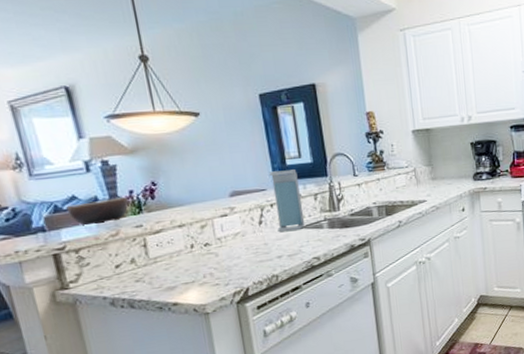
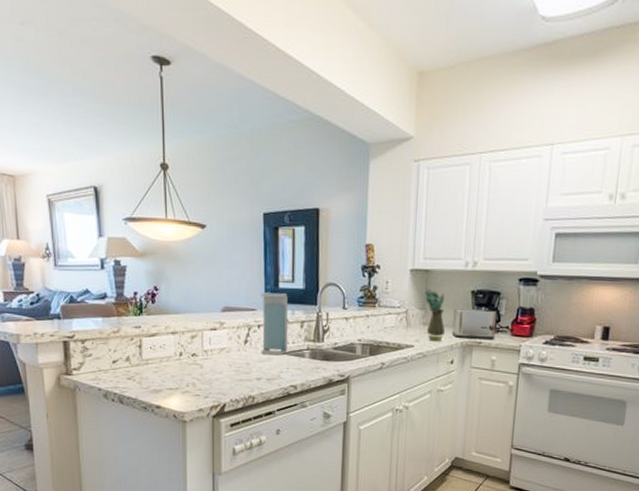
bowl: present [66,197,129,226] -> none [80,297,132,319]
vase: none [428,145,452,194] -> present [424,287,445,342]
toaster: none [457,157,498,188] -> present [452,308,499,341]

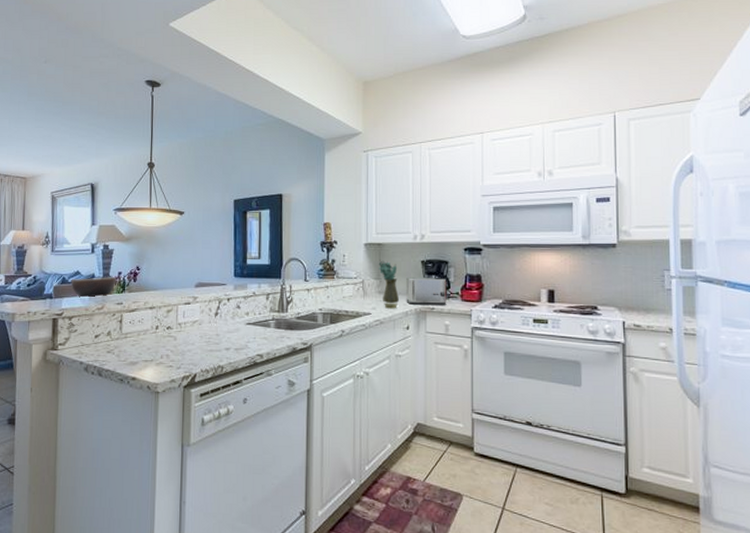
bowl: none [80,297,132,319] -> present [71,277,116,298]
soap dispenser: present [261,292,288,355] -> none [230,268,255,326]

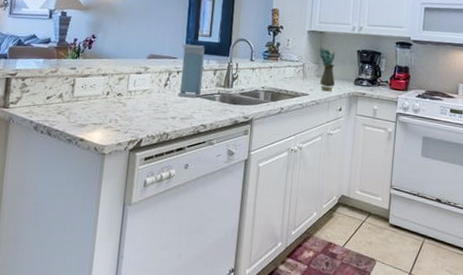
bowl: present [71,277,116,298] -> none [26,41,72,60]
soap dispenser: none [230,268,255,326] -> present [178,44,205,98]
toaster: present [406,276,448,306] -> none [341,64,379,93]

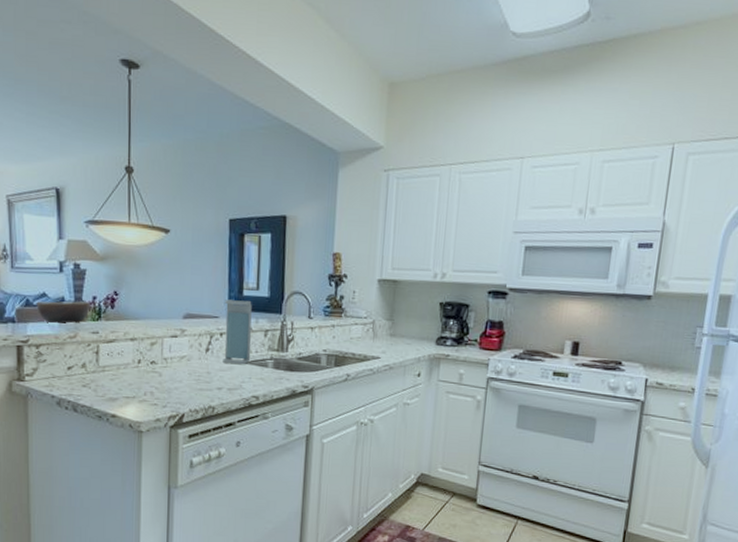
bowl: none [26,41,72,60] -> present [36,301,90,324]
vase: present [318,46,336,92] -> none [391,298,413,354]

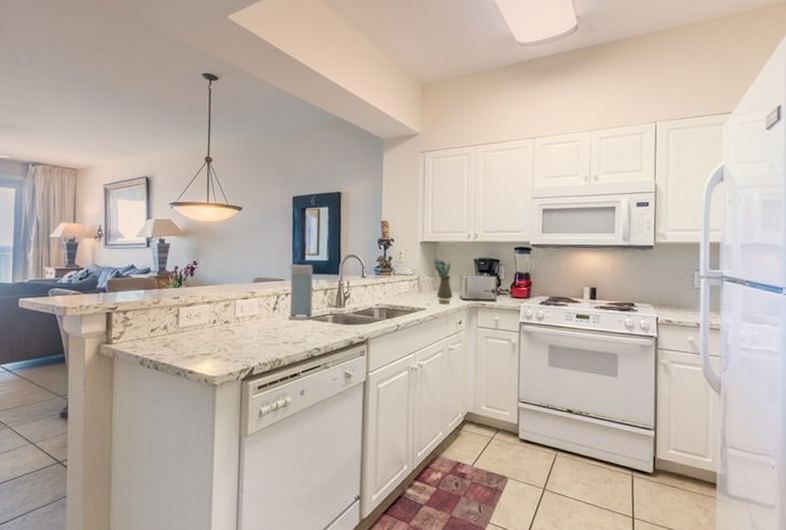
bowl: present [36,301,90,324] -> none [125,271,173,292]
vase: none [391,298,413,354] -> present [433,257,452,305]
toaster: none [419,319,467,354] -> present [459,274,499,302]

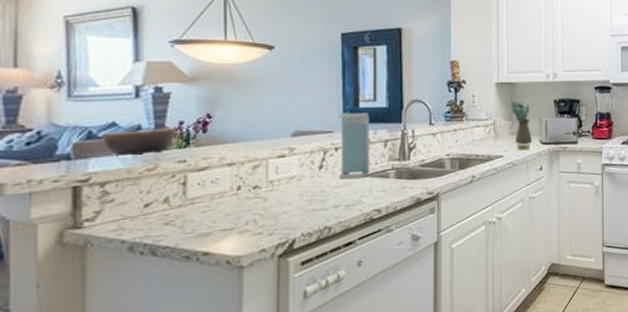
bowl: none [125,271,173,292] -> present [102,128,176,157]

